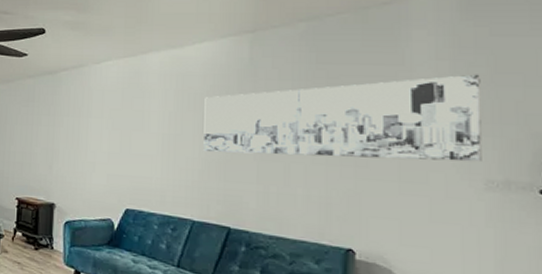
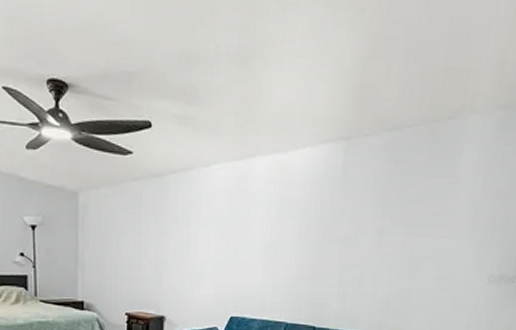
wall art: present [203,74,482,162] -> none [299,187,501,261]

